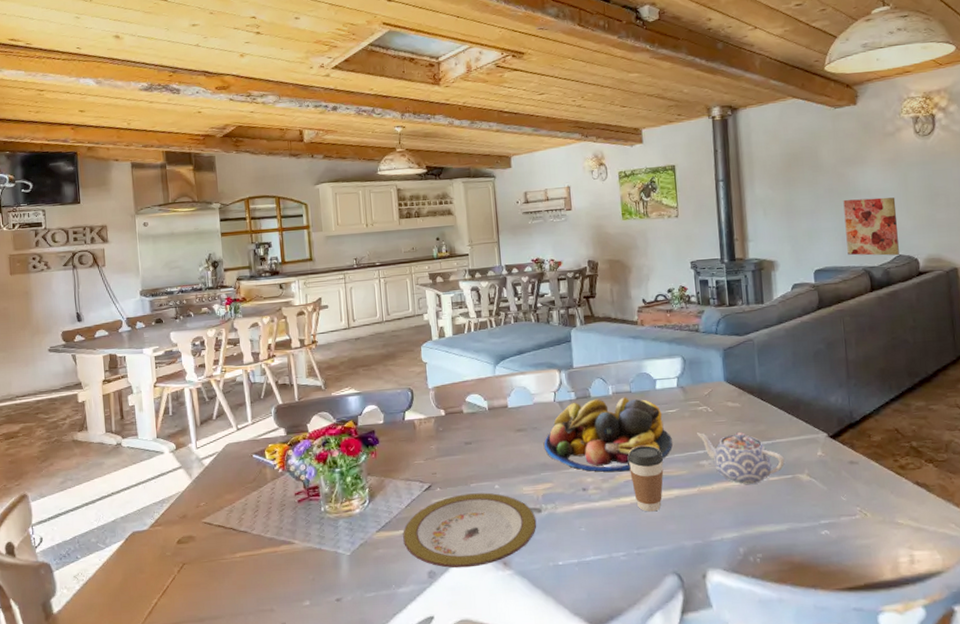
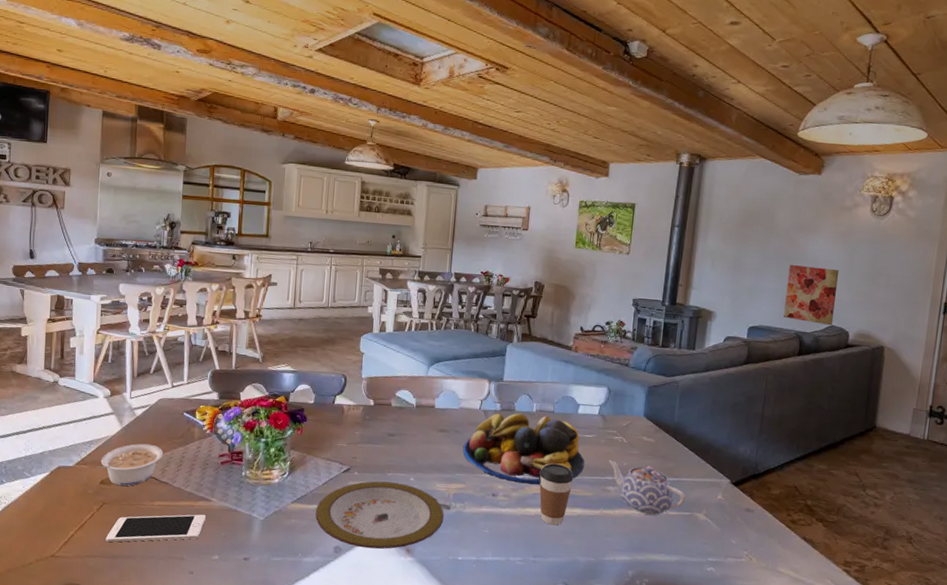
legume: none [169,493,238,543] -> present [95,443,164,486]
cell phone: none [190,560,291,605] -> present [105,514,207,543]

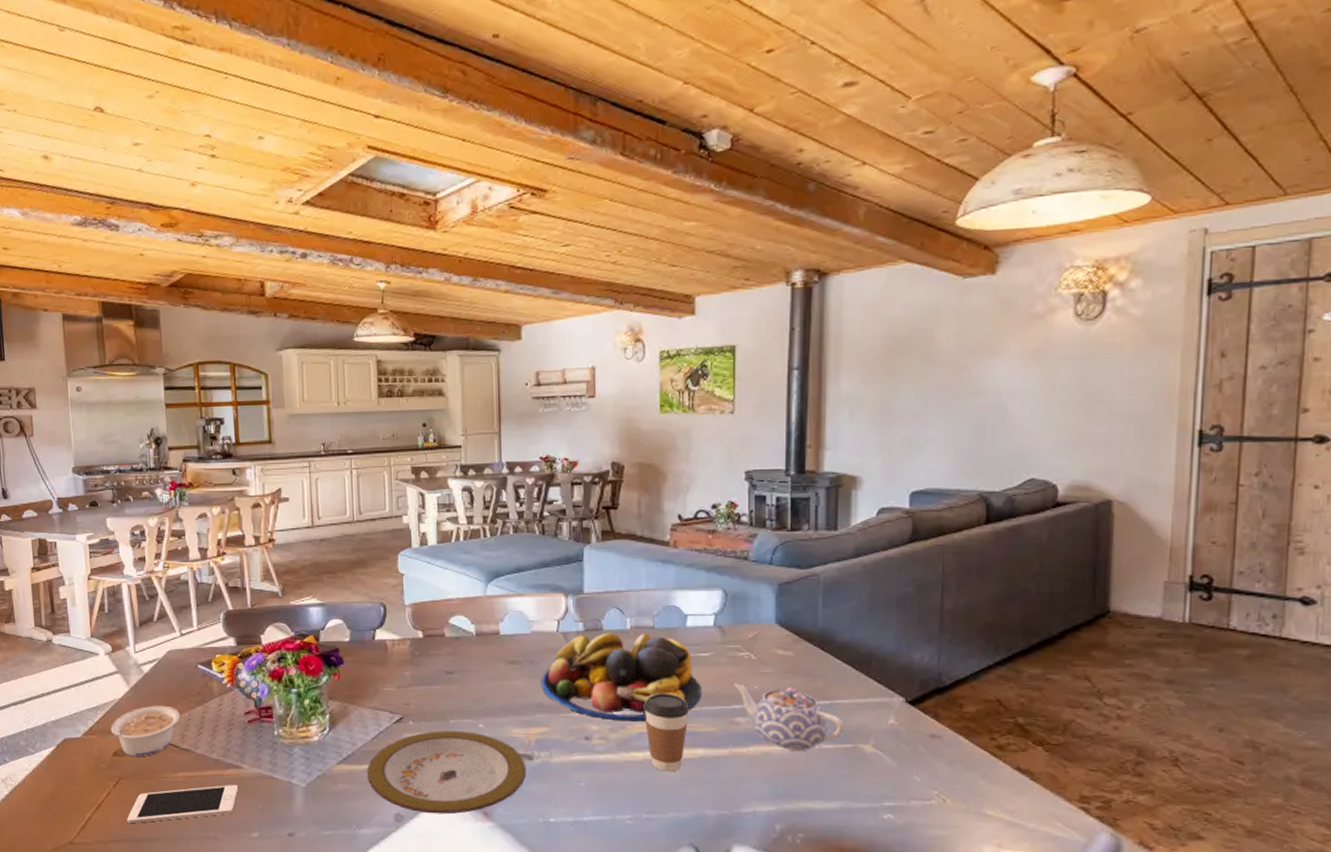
wall art: present [783,265,840,326] -> none [959,401,1035,480]

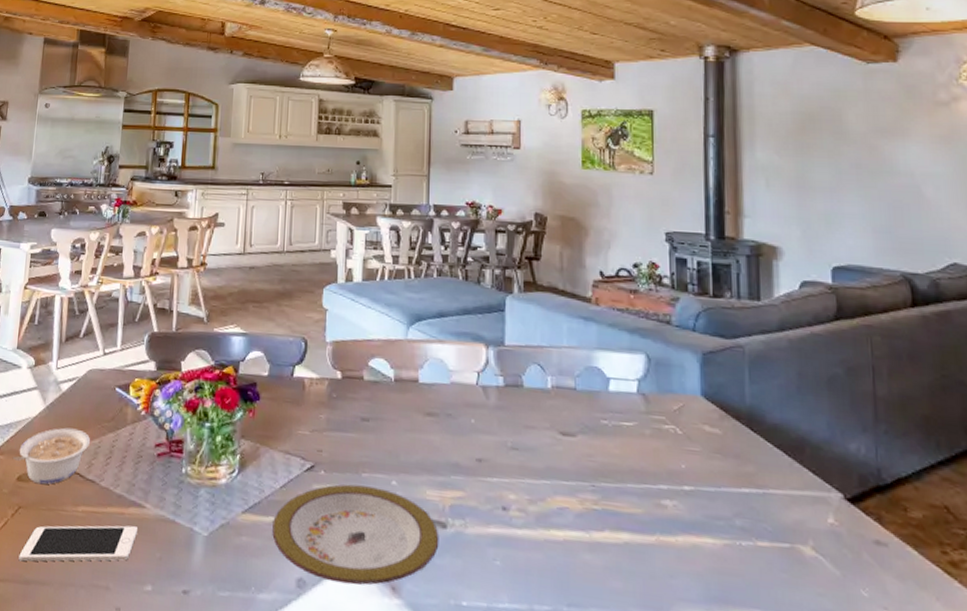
fruit bowl: present [542,633,702,722] -> none [459,390,625,495]
coffee cup: present [643,693,689,772] -> none [564,463,613,558]
teapot: present [734,683,844,750] -> none [660,460,780,547]

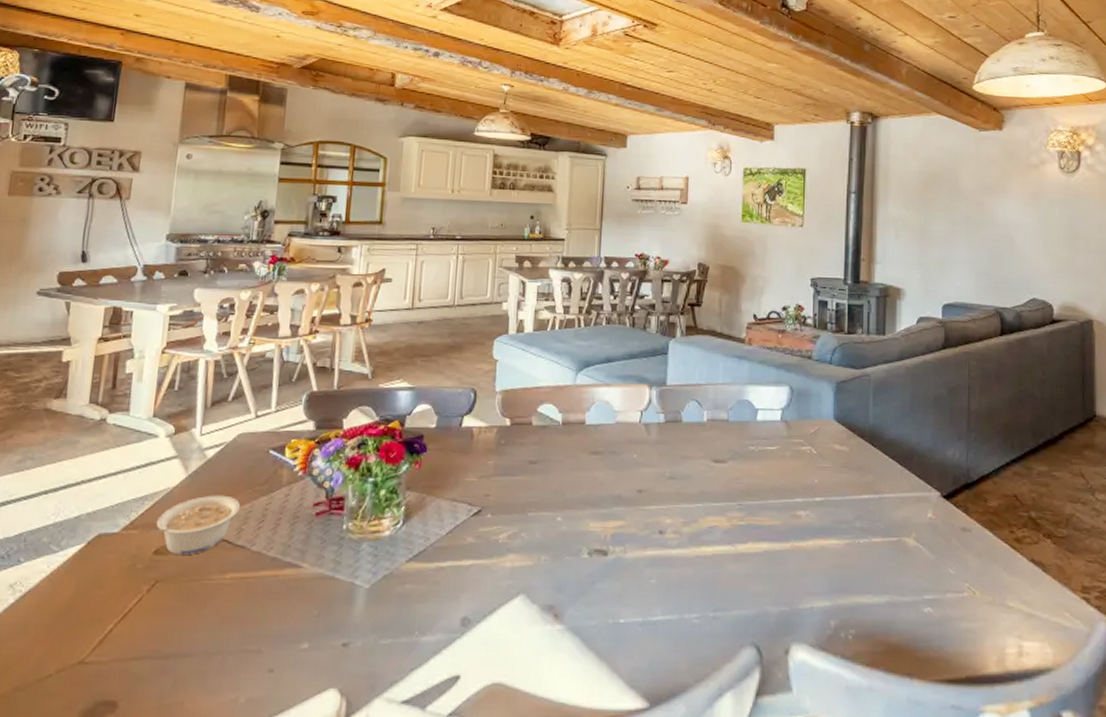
cell phone: present [18,525,139,562] -> none [156,587,294,637]
plate: present [272,484,439,585] -> none [437,524,601,617]

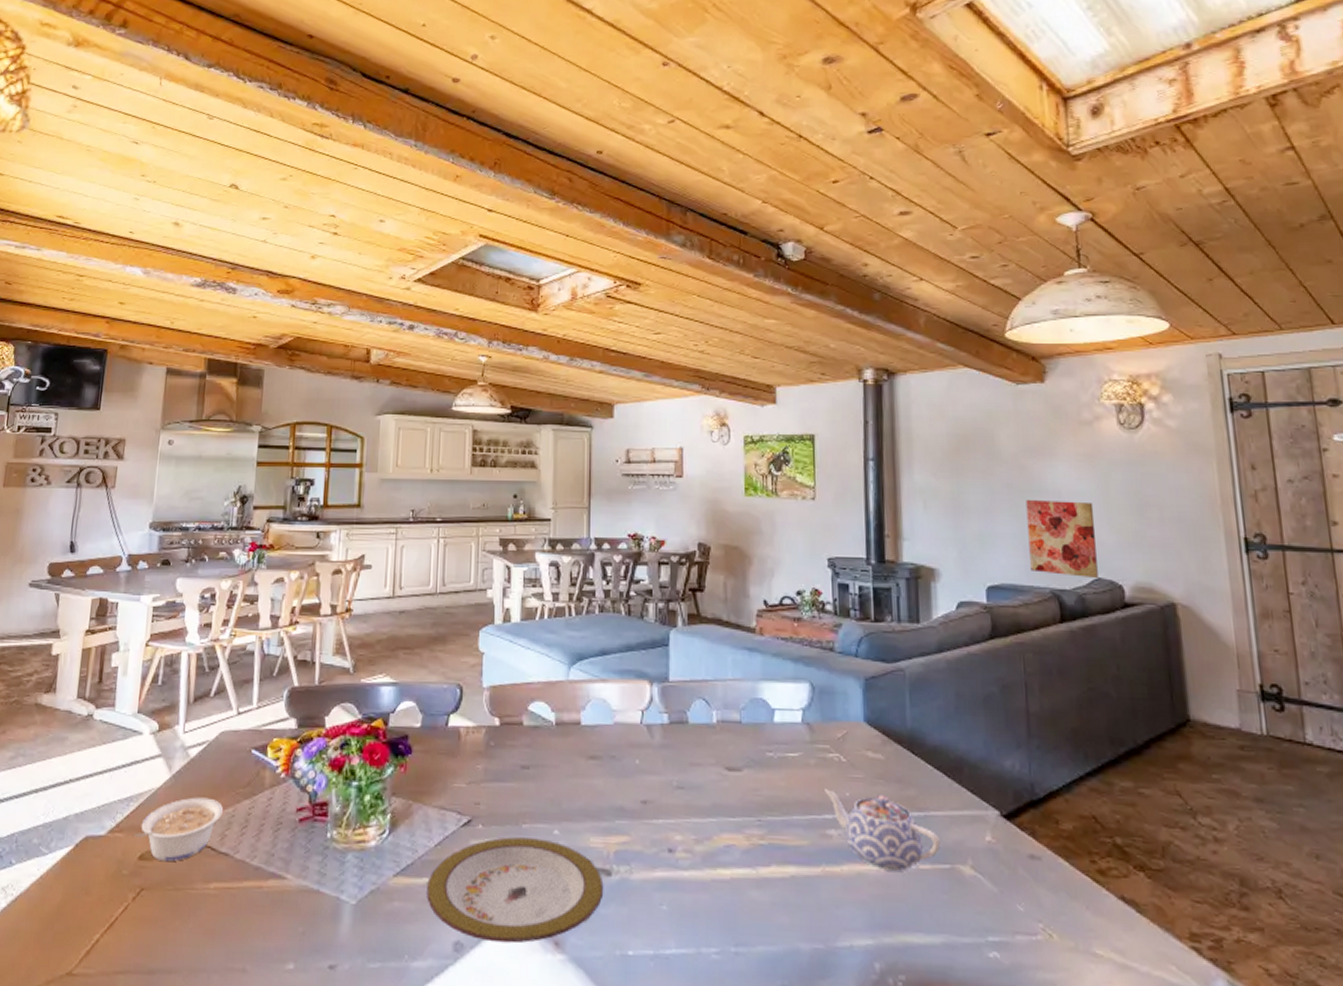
plate: none [437,524,601,617] -> present [427,837,604,944]
teapot: none [797,477,891,544] -> present [825,789,941,871]
wall art: none [980,231,1034,299] -> present [1026,500,1098,579]

